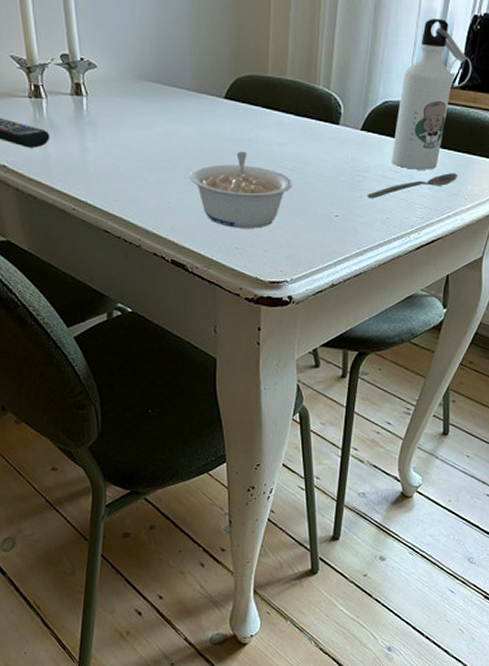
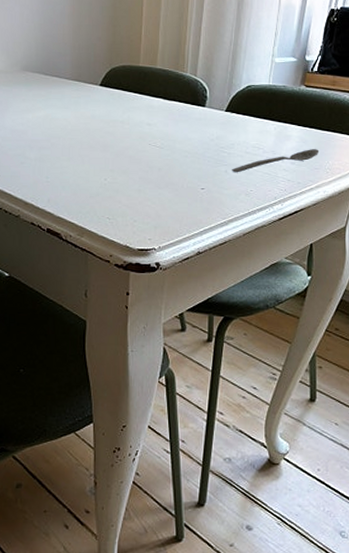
legume: present [190,151,292,229] -> none [66,131,161,200]
water bottle: present [392,18,472,170] -> none [255,12,330,146]

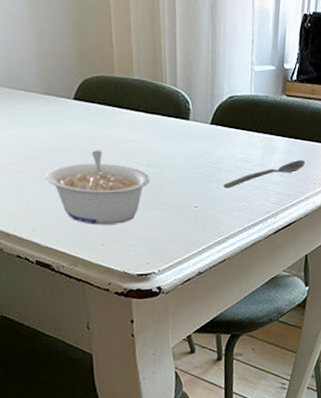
legume: none [66,131,161,200] -> present [46,150,150,225]

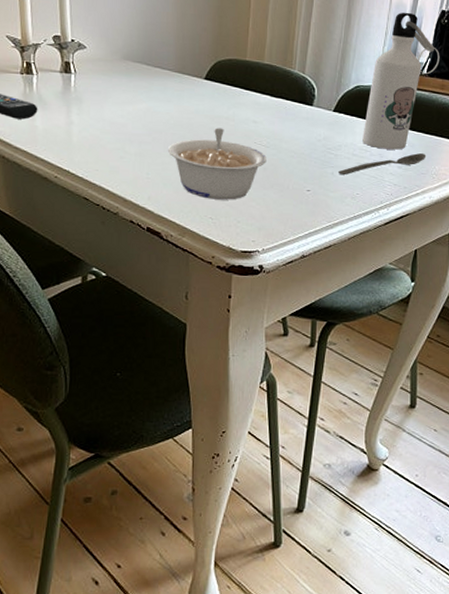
water bottle: none [242,17,308,159] -> present [362,12,440,150]

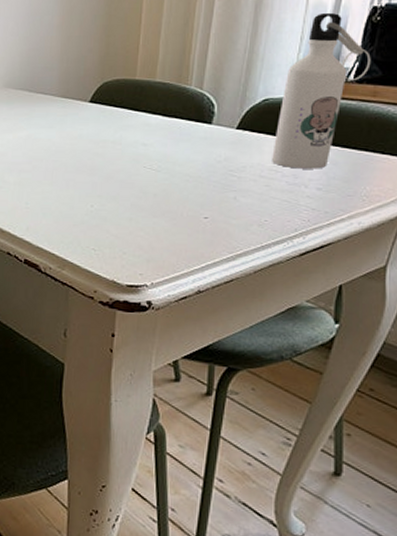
legume: present [168,128,267,200] -> none [49,152,157,230]
spoon: present [338,153,427,175] -> none [242,172,354,200]

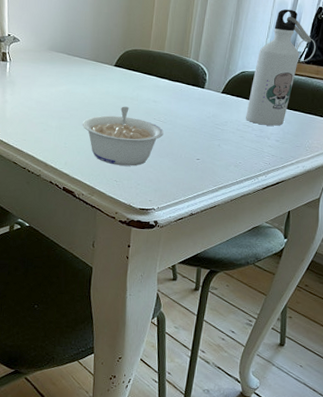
legume: none [49,152,157,230] -> present [83,106,164,166]

